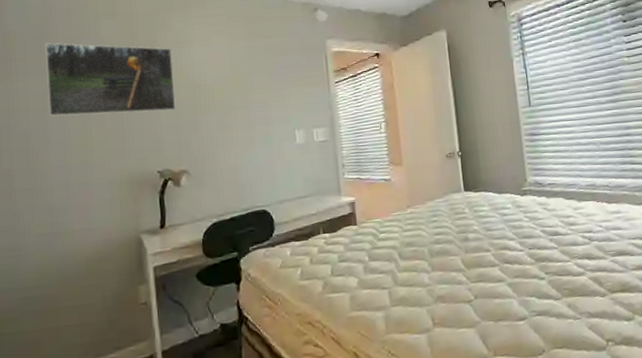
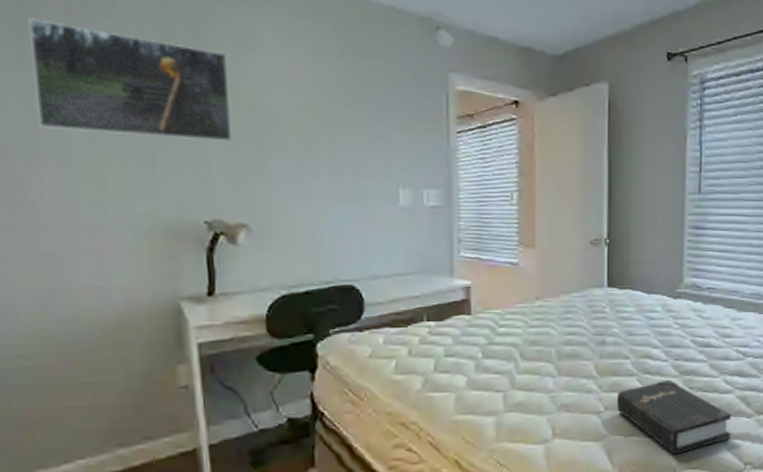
hardback book: none [483,267,590,336] -> present [616,379,732,455]

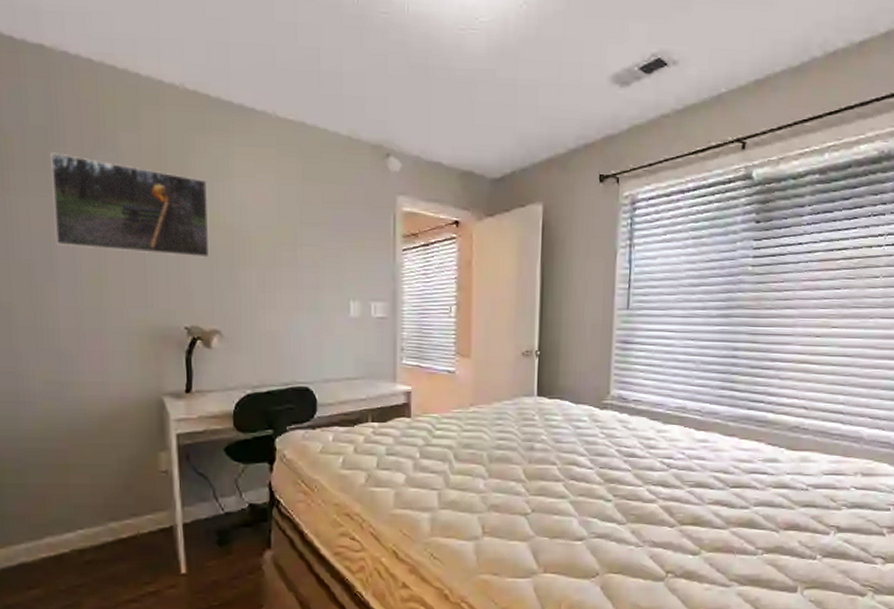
hardback book: present [616,379,732,455] -> none [543,486,655,559]

